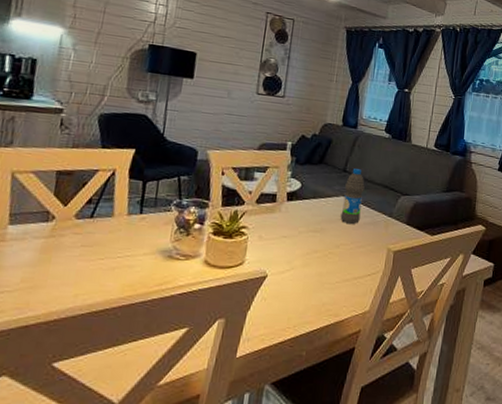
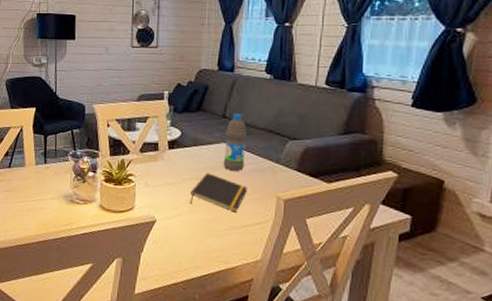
notepad: none [305,225,362,265] -> present [190,173,247,213]

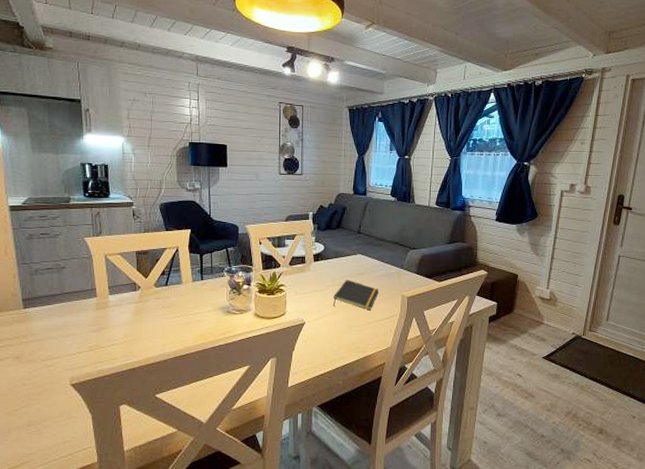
water bottle: present [223,114,247,171] -> none [359,230,378,276]

